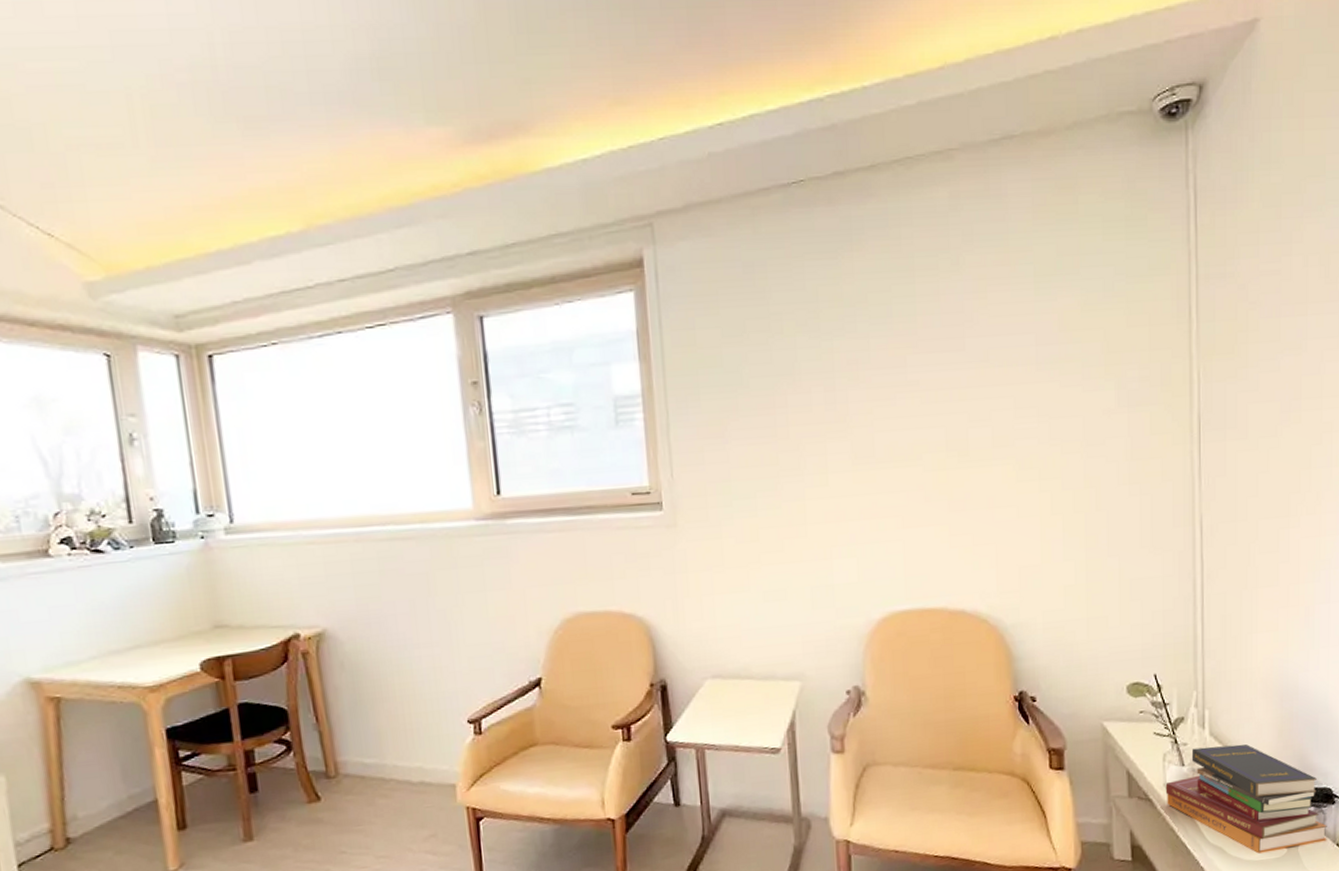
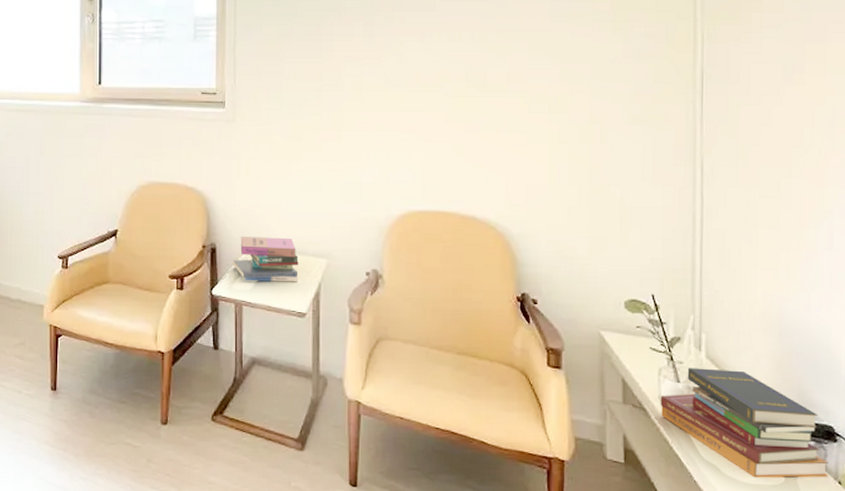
books: none [688,661,768,720] -> present [232,237,299,282]

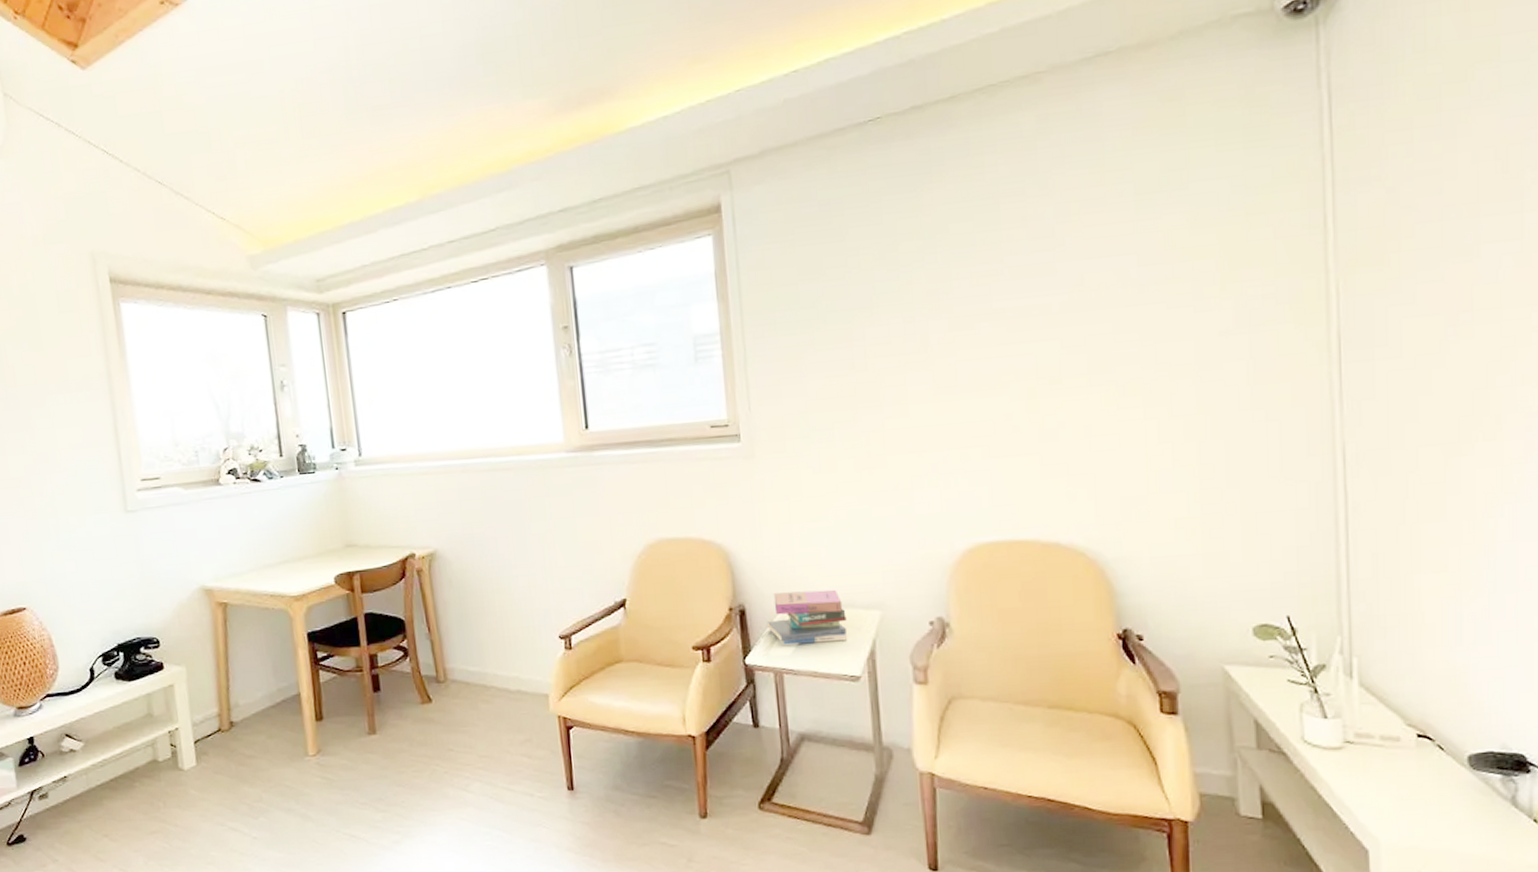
books: present [660,368,828,478] -> none [1303,697,1520,823]

